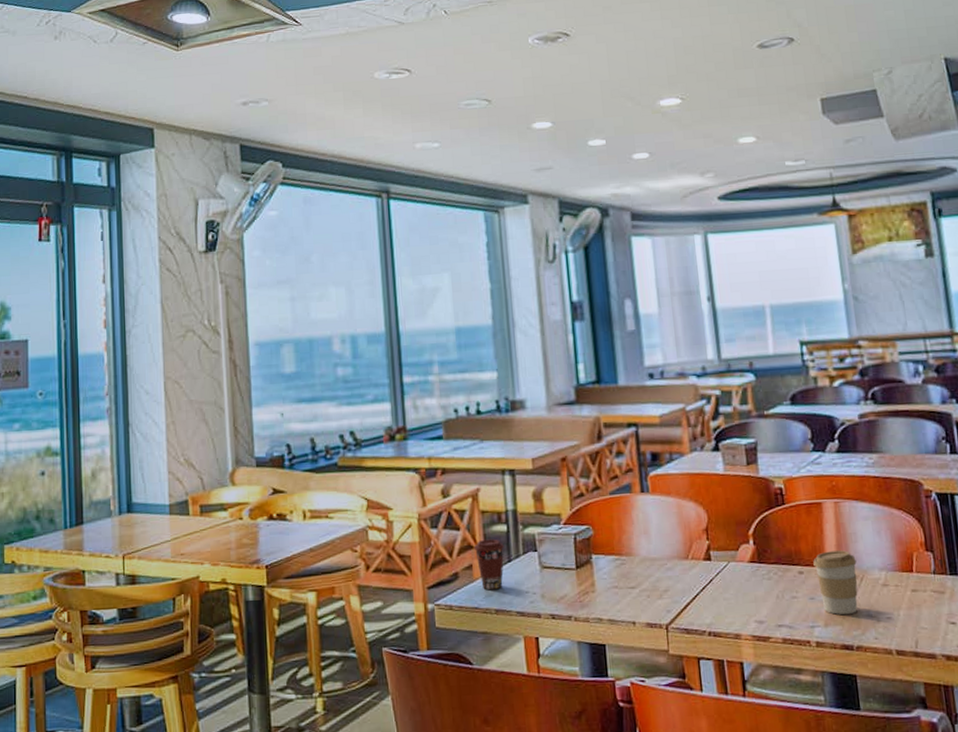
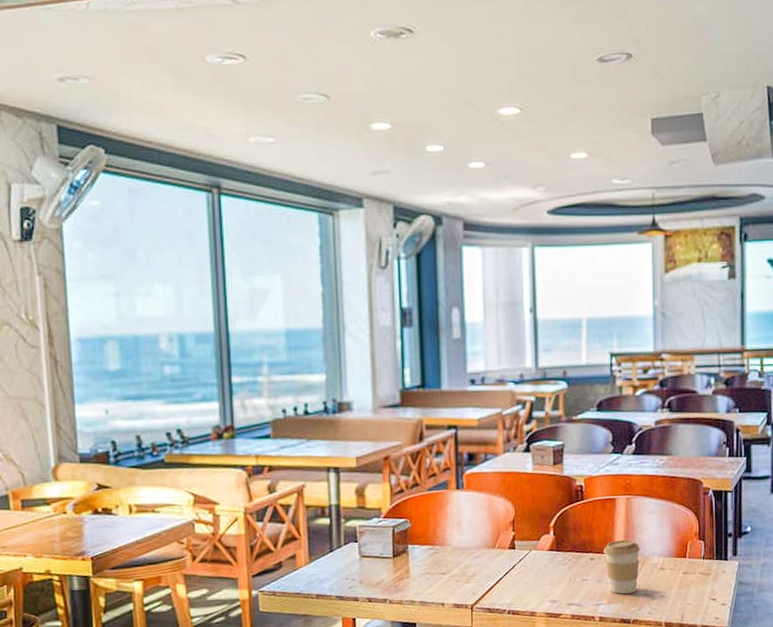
coffee cup: present [473,539,504,590] -> none [297,531,327,578]

